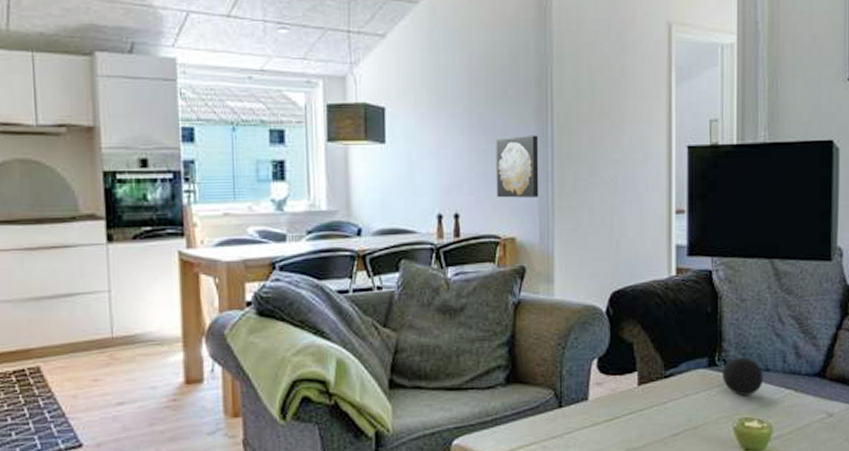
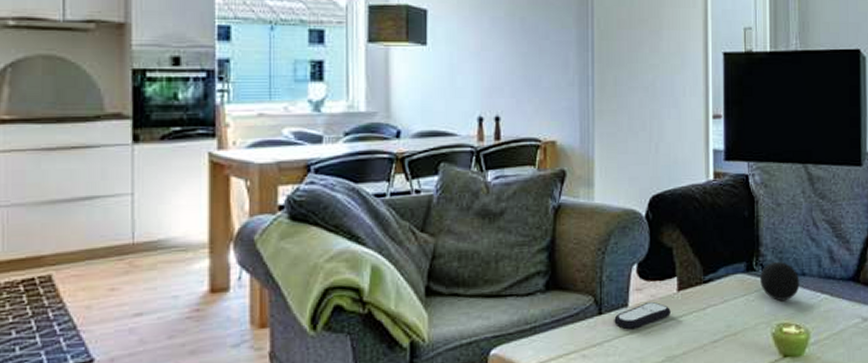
wall art: present [496,135,539,198] -> none [537,39,580,101]
remote control: none [574,395,631,423] -> present [614,301,671,330]

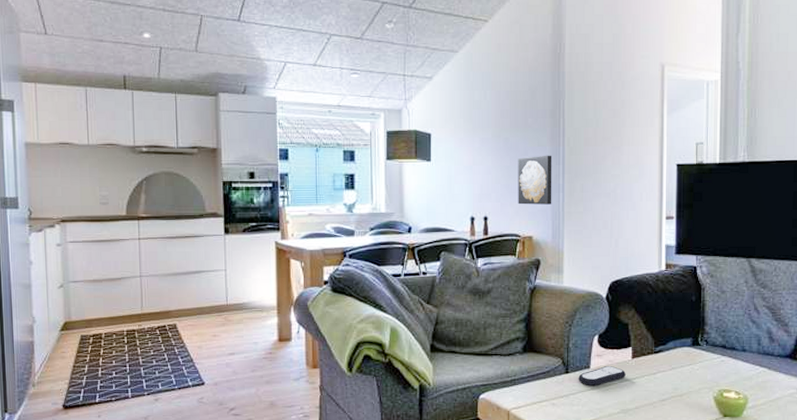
wall art: none [537,39,580,101] -> present [518,155,552,205]
decorative ball: present [759,261,800,302] -> none [703,338,740,372]

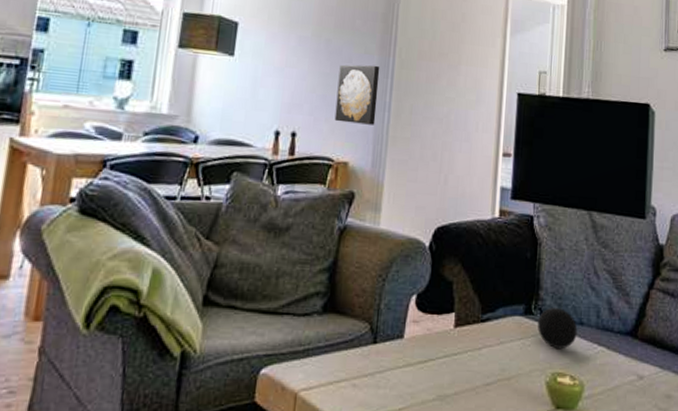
remote control: present [578,365,626,386] -> none [388,335,446,363]
decorative ball: none [703,338,740,372] -> present [537,307,578,350]

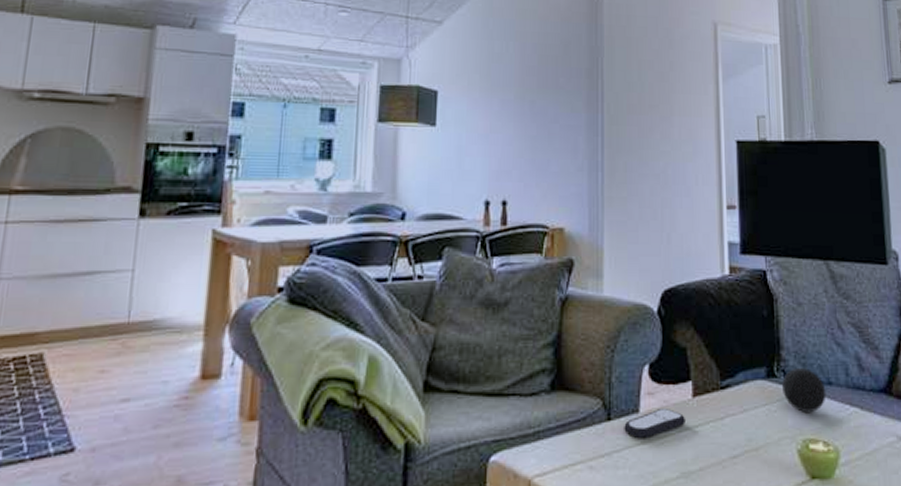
wall art: present [334,64,380,125] -> none [546,123,589,187]
remote control: none [388,335,446,363] -> present [624,407,685,439]

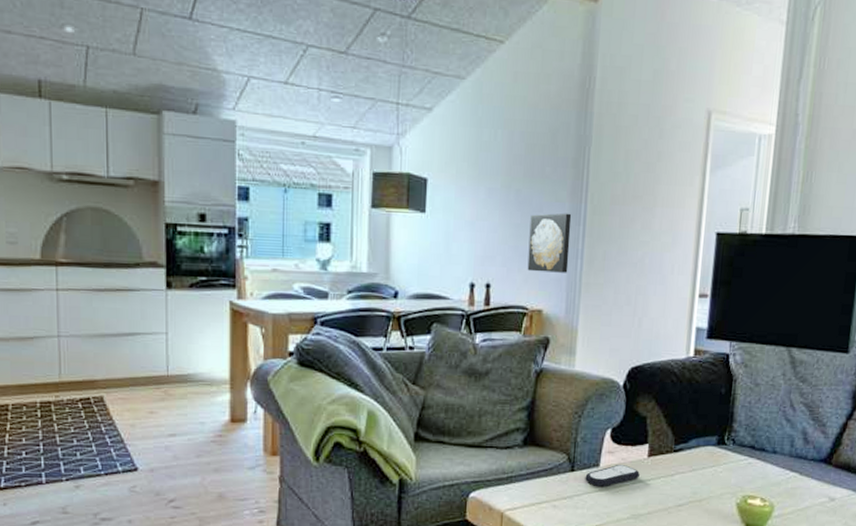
wall art: none [546,123,589,187] -> present [527,213,572,273]
decorative ball: present [781,367,826,414] -> none [729,437,770,475]

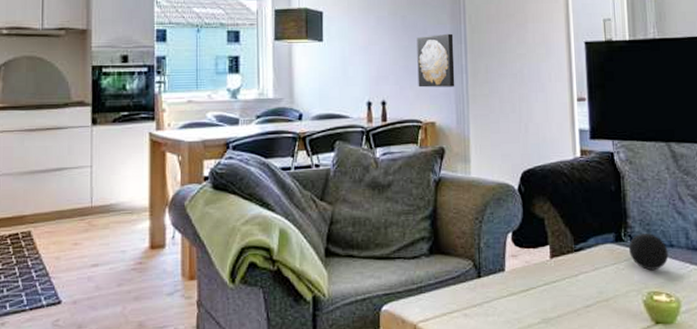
remote control: present [585,464,640,487] -> none [492,267,545,293]
decorative ball: none [729,437,770,475] -> present [628,232,669,271]

